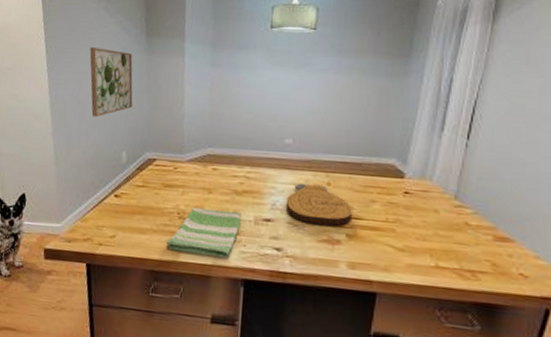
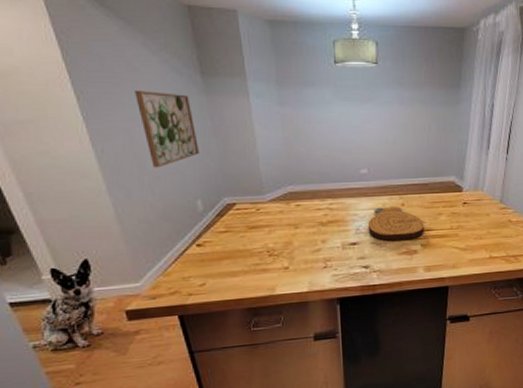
dish towel: present [165,207,242,257] -> none [259,240,330,286]

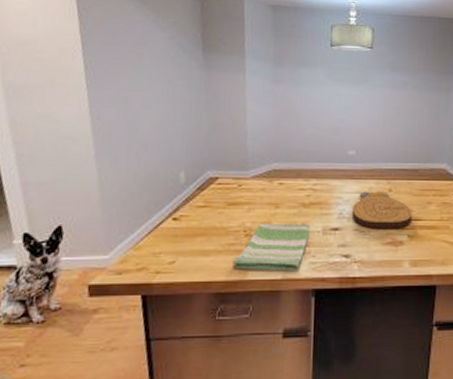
wall art: present [135,90,200,168] -> none [138,62,191,137]
dish towel: none [259,240,330,286] -> present [231,223,310,270]

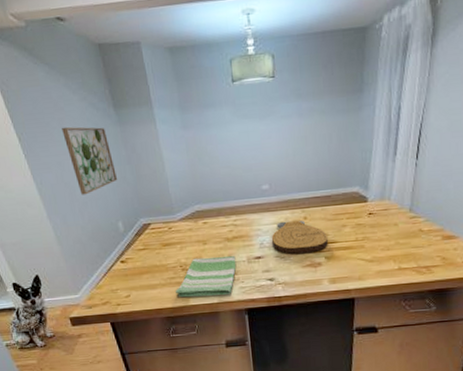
wall art: none [138,62,191,137] -> present [62,127,118,195]

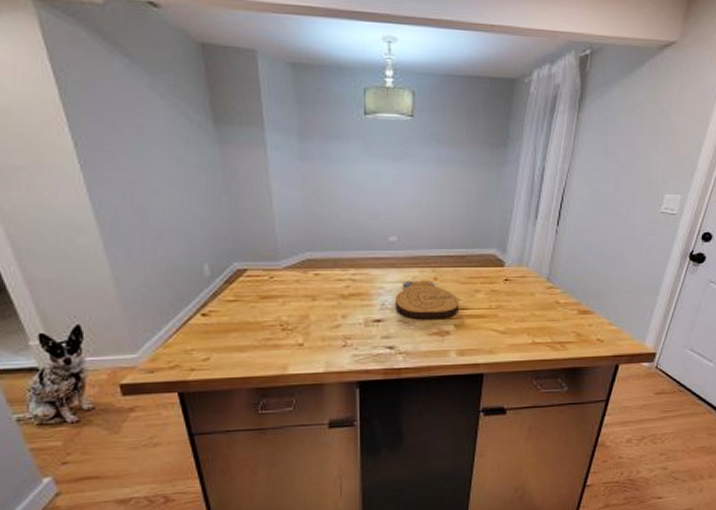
wall art: present [62,127,118,195] -> none [139,137,209,226]
dish towel: present [174,255,237,298] -> none [269,315,351,364]

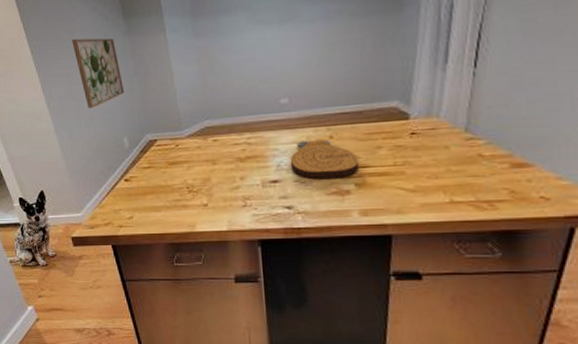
wall art: none [139,137,209,226] -> present [72,38,125,109]

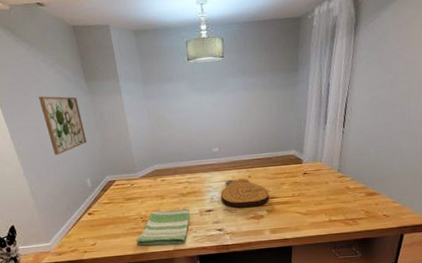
dish towel: none [180,177,249,223] -> present [135,208,190,246]

